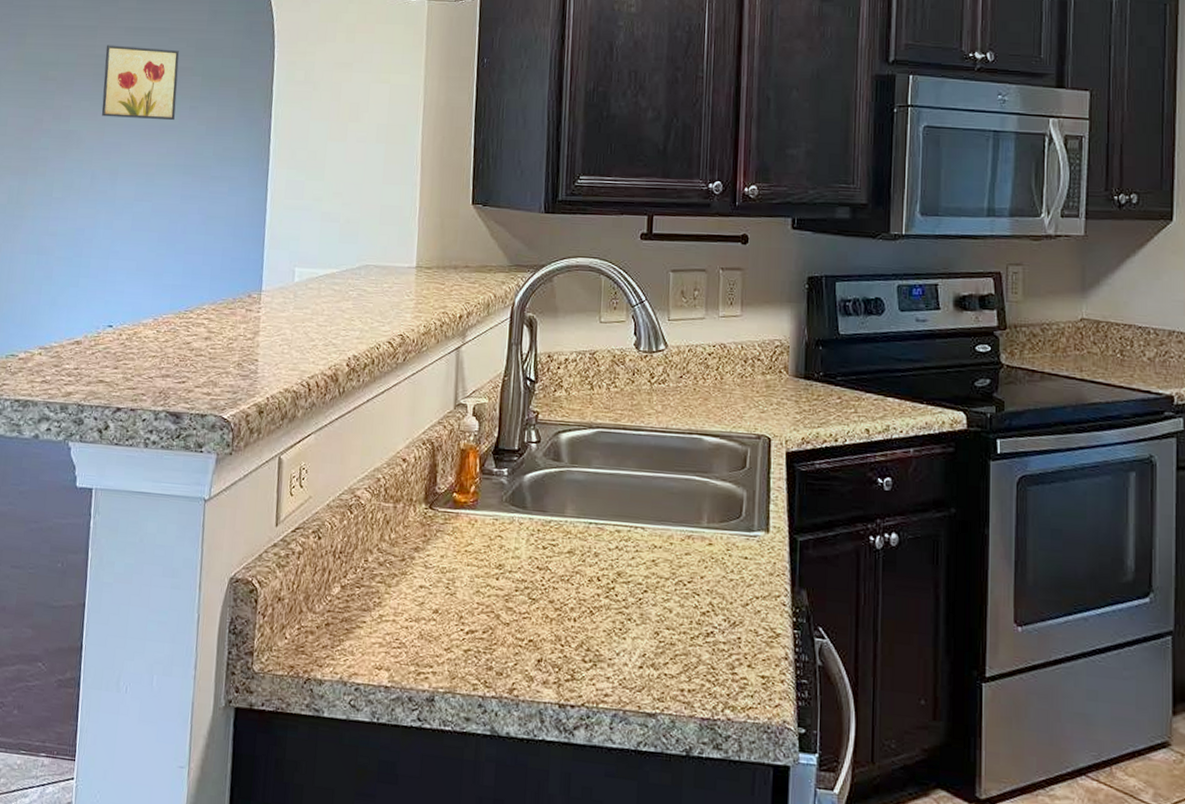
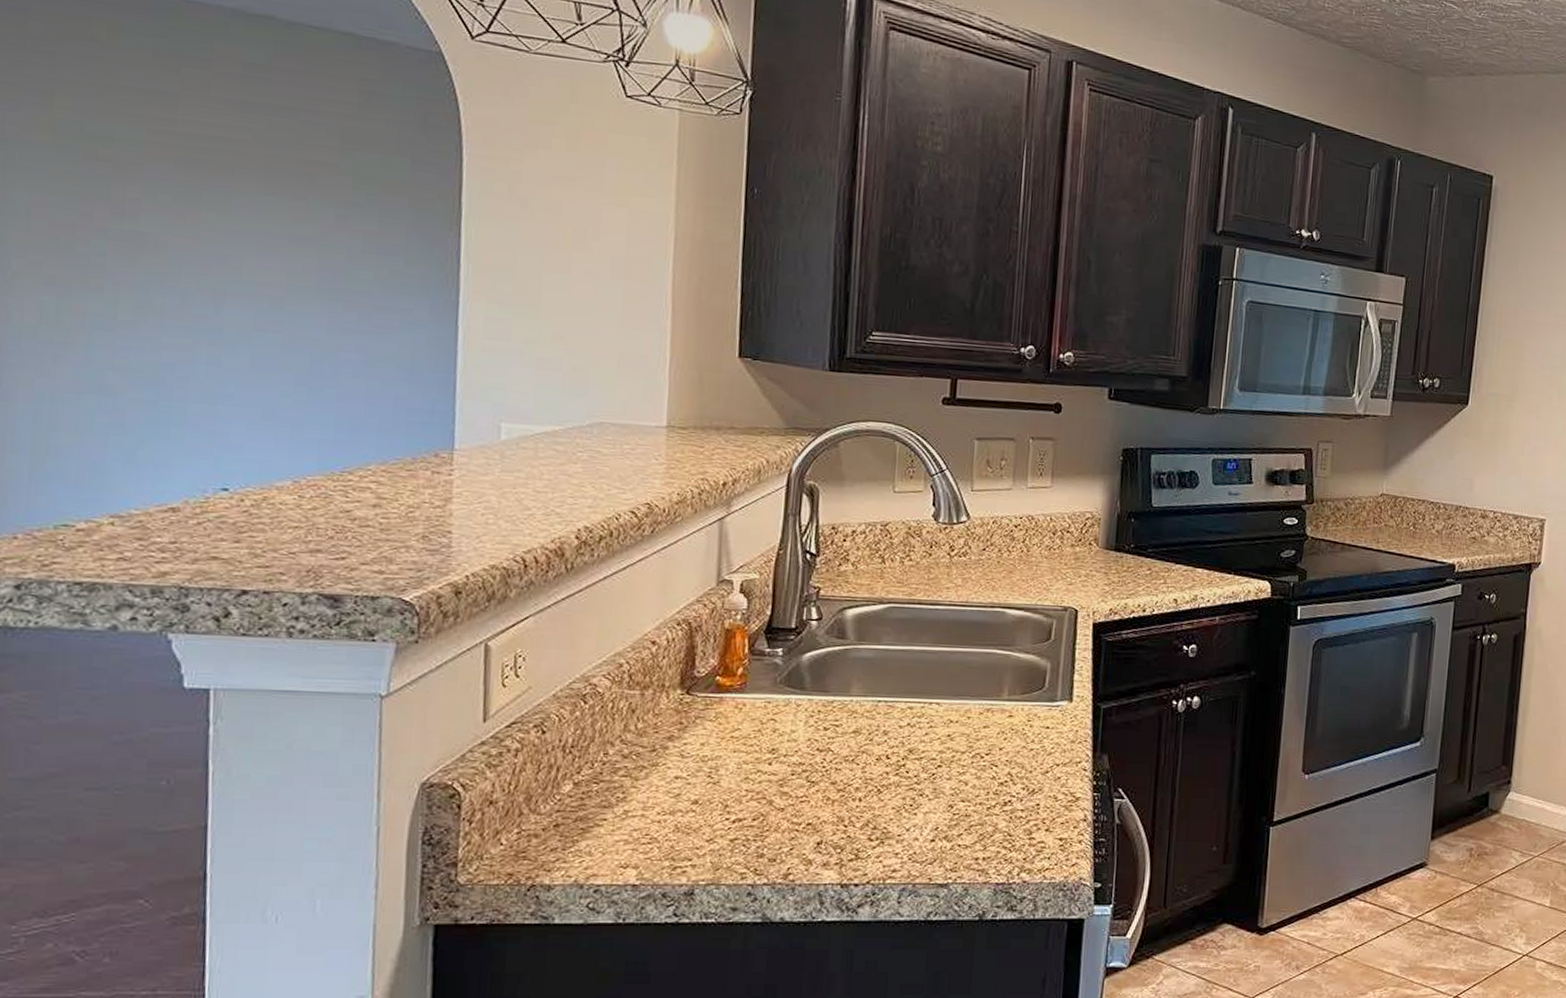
wall art: present [101,45,179,121] -> none [192,120,316,231]

